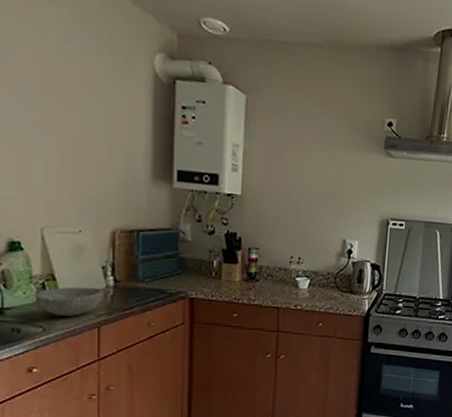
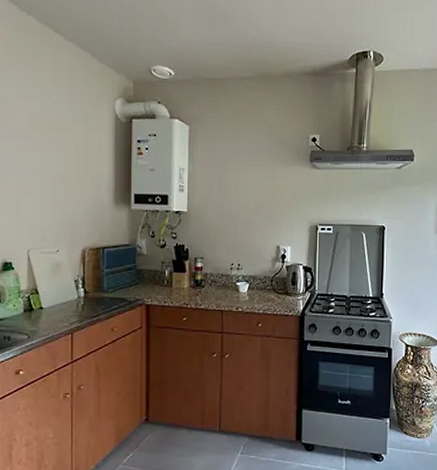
bowl: present [34,286,102,316] -> none [22,298,75,324]

